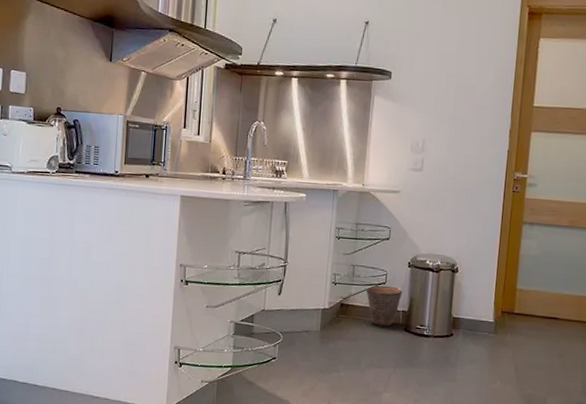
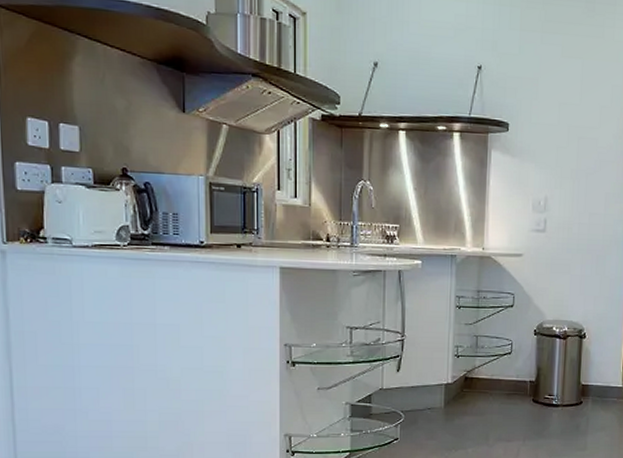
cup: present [365,285,403,327] -> none [490,355,529,398]

